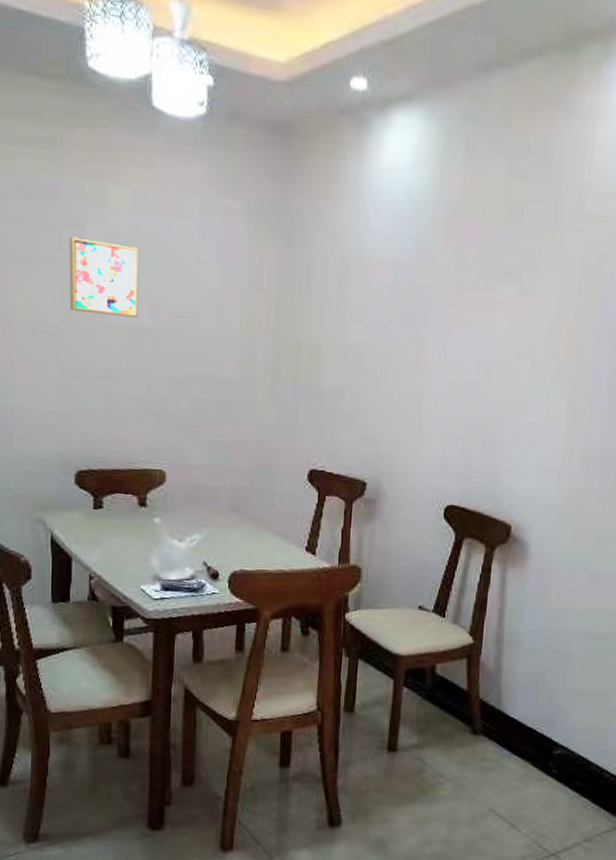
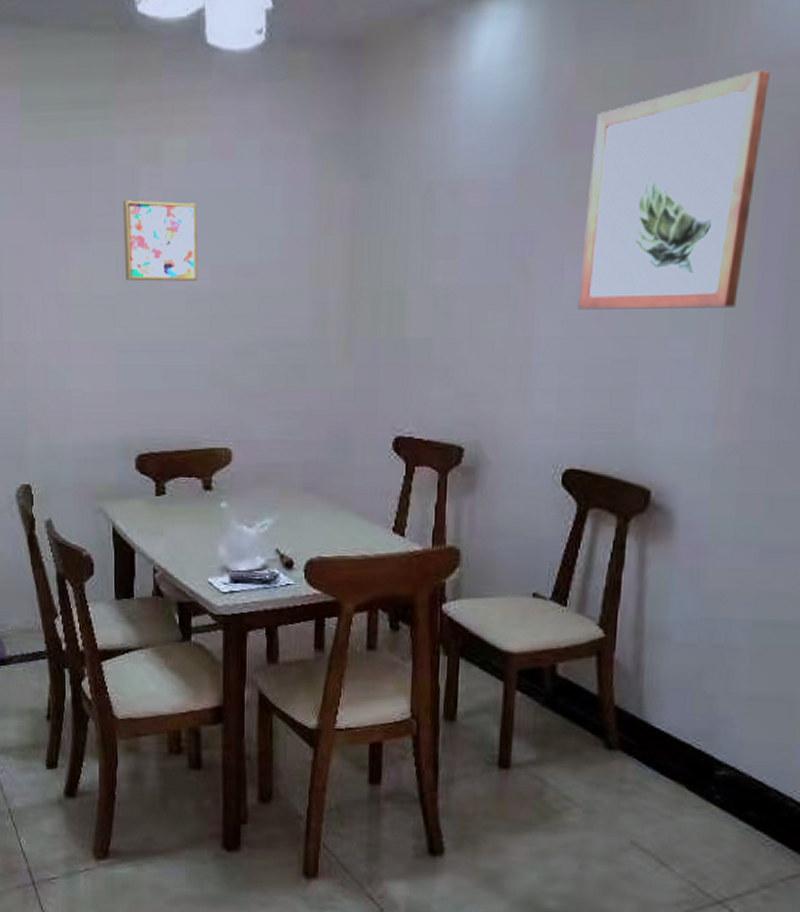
wall art: none [459,200,606,385] -> present [577,69,770,310]

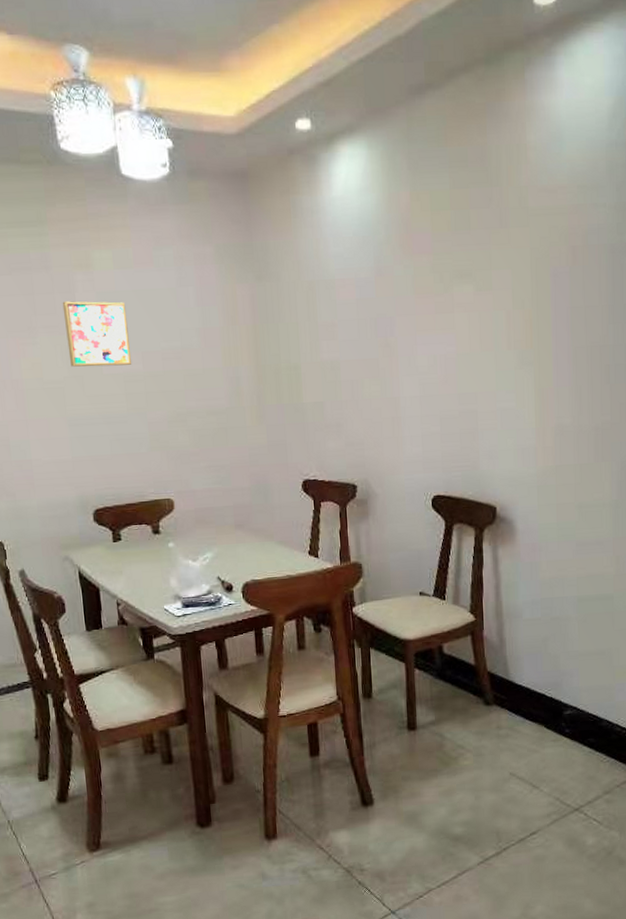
wall art: present [577,69,770,310] -> none [428,195,546,375]

